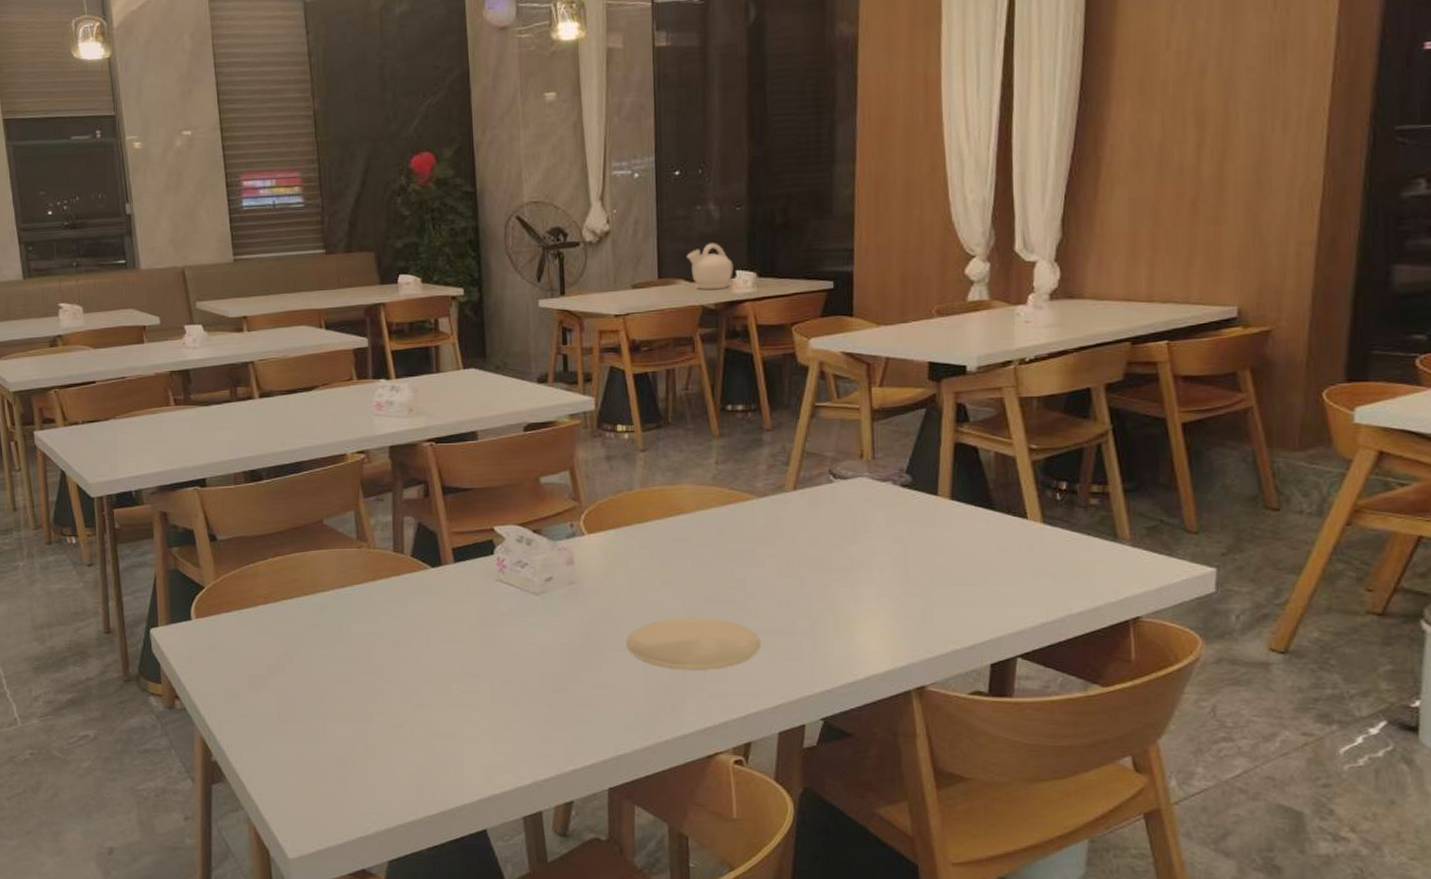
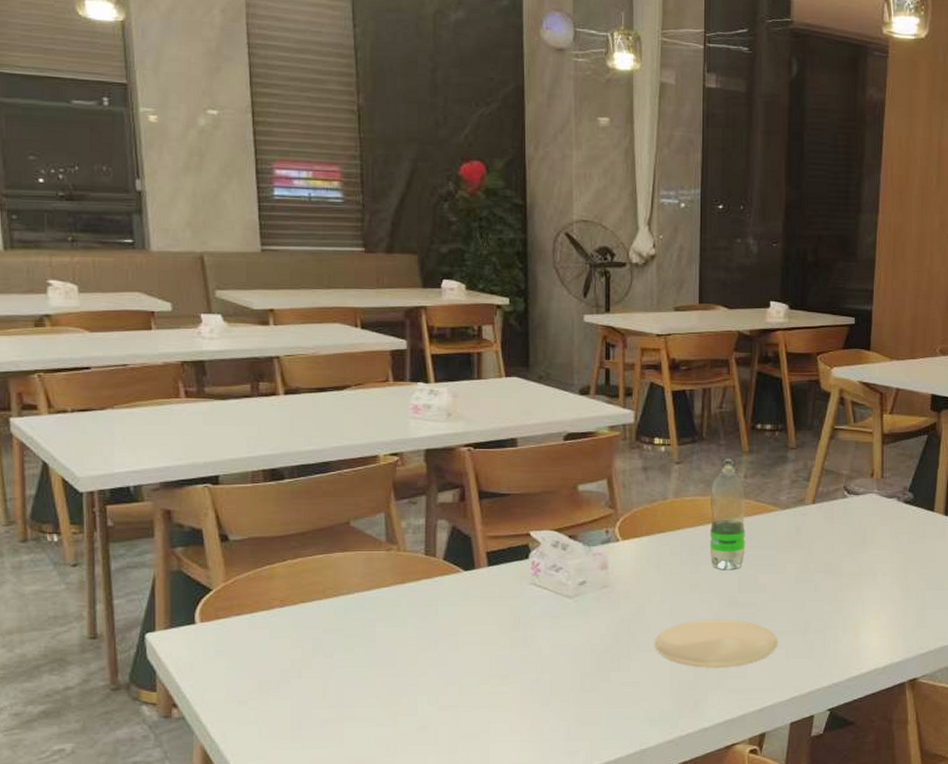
bottle: none [679,444,720,565] -> present [709,459,746,571]
teapot: present [686,243,733,291] -> none [726,274,768,318]

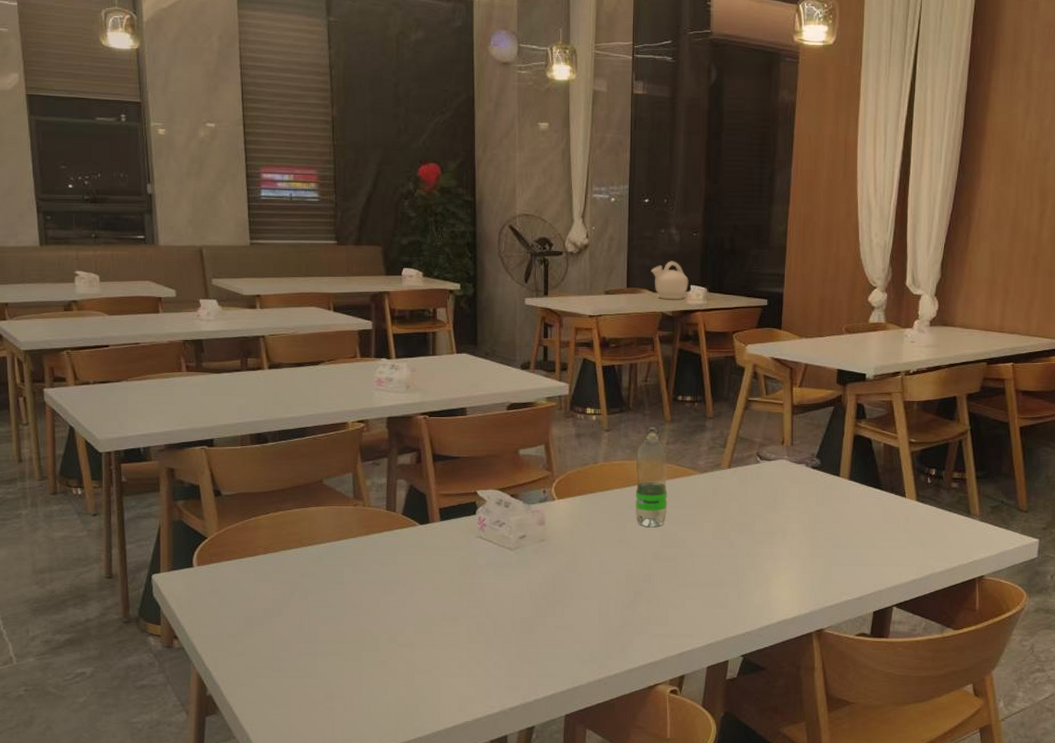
plate: present [655,618,778,668] -> none [586,571,696,615]
teapot: none [726,274,768,318] -> present [651,261,689,300]

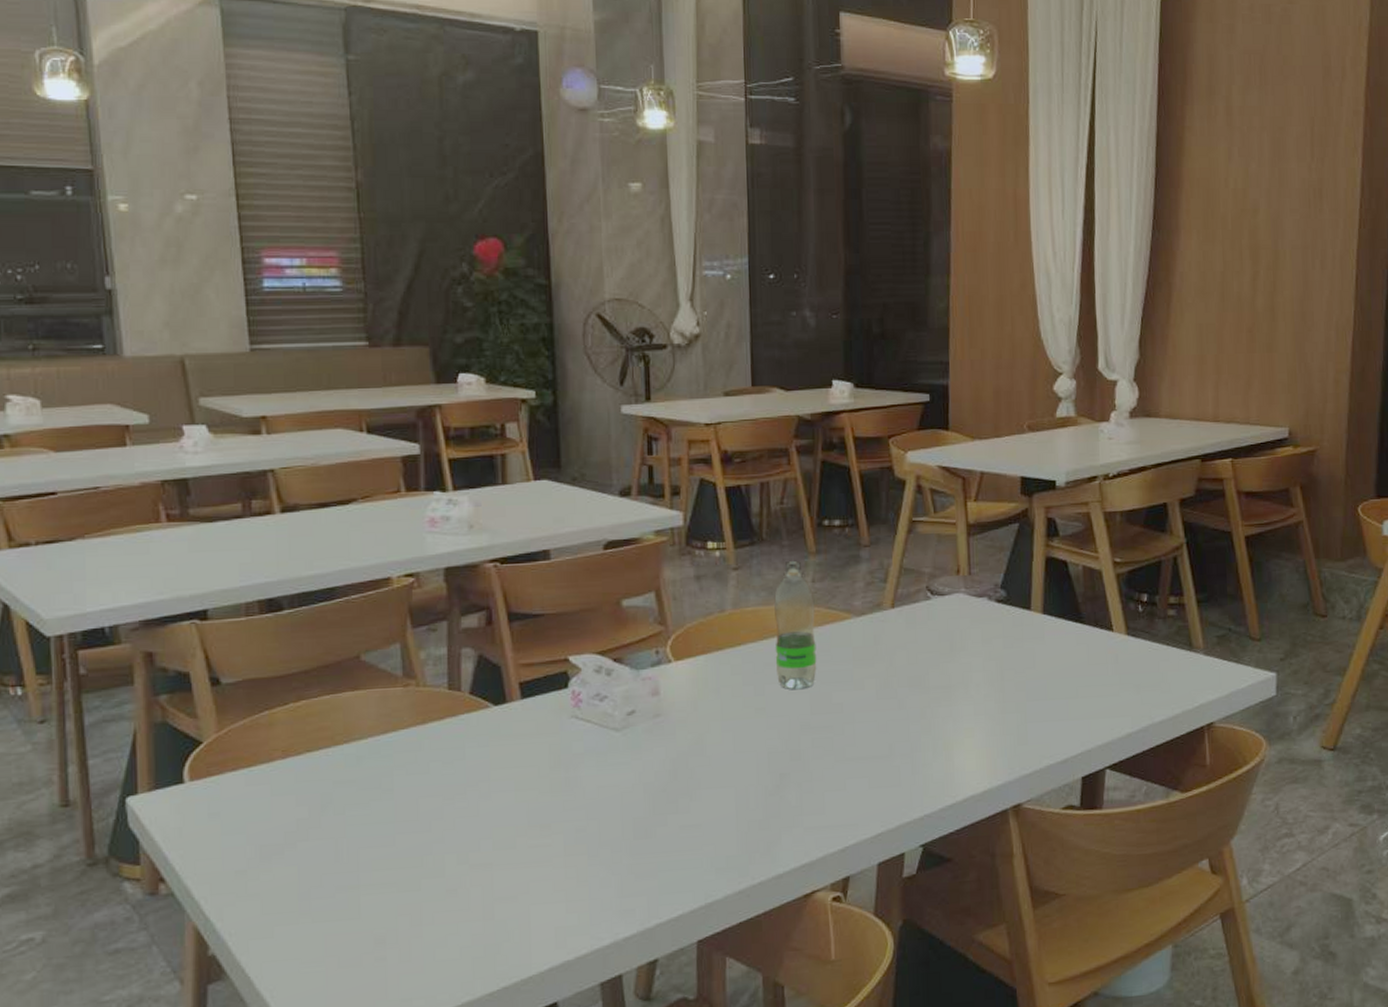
teapot: present [651,261,689,300] -> none [781,351,830,400]

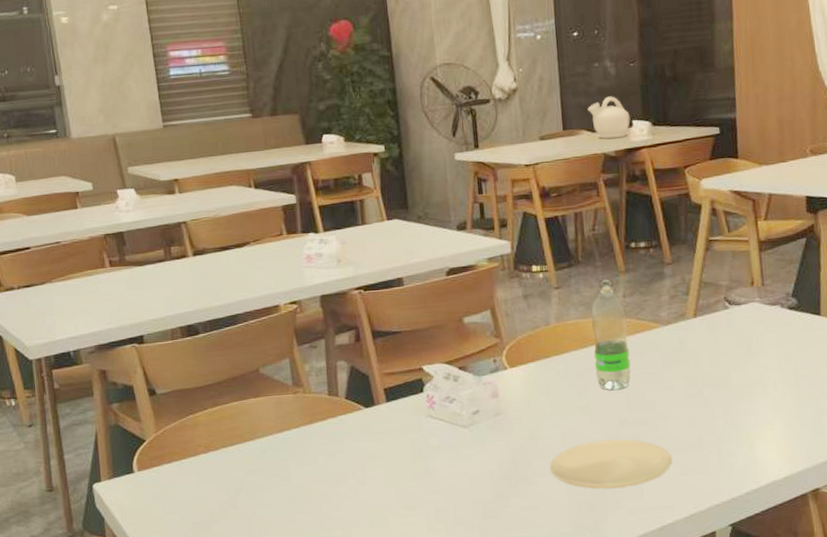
plate: none [717,746,860,805] -> present [550,439,673,489]
teapot: none [781,351,830,400] -> present [587,96,630,140]

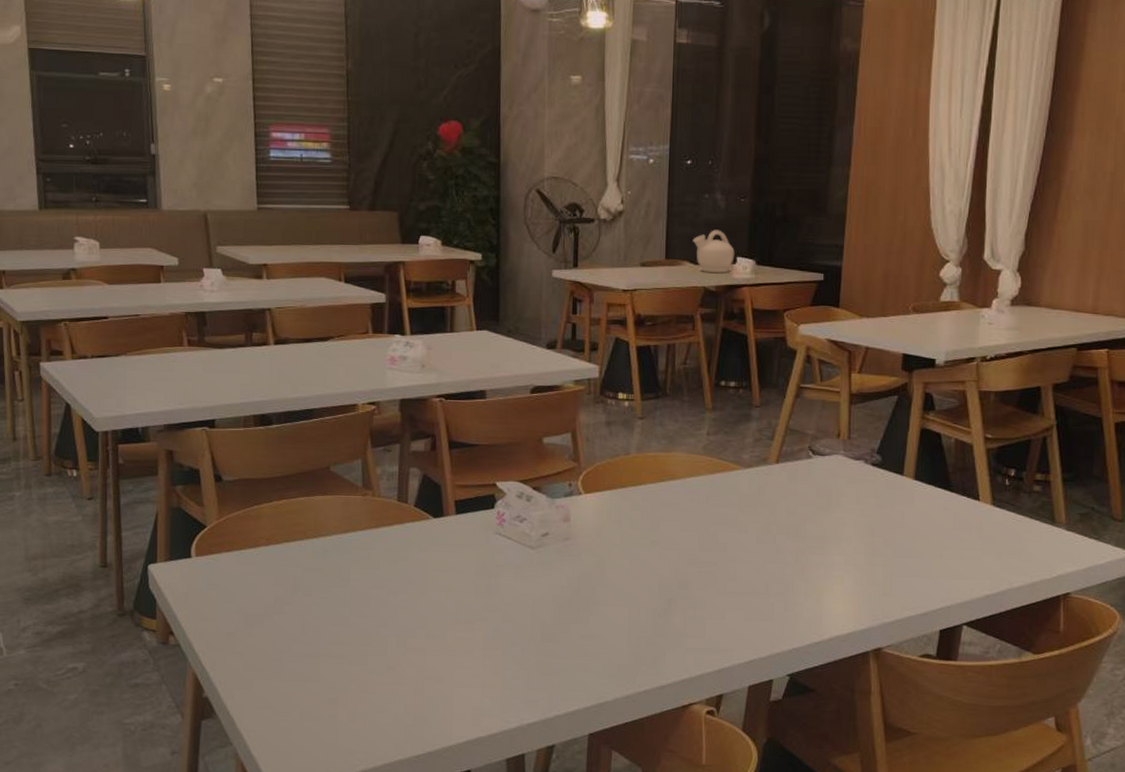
plate: present [550,439,673,489] -> none [614,576,738,626]
bottle: present [591,279,631,391] -> none [670,415,708,528]

